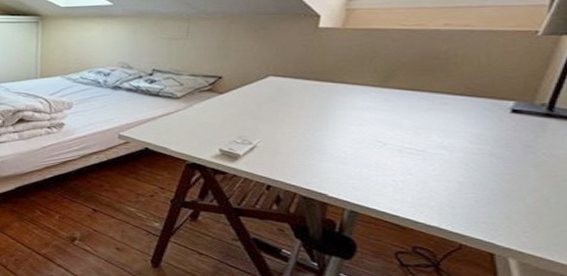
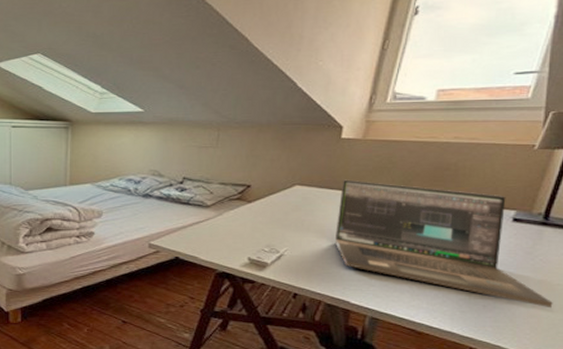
laptop: none [311,70,557,205] -> present [334,179,553,308]

